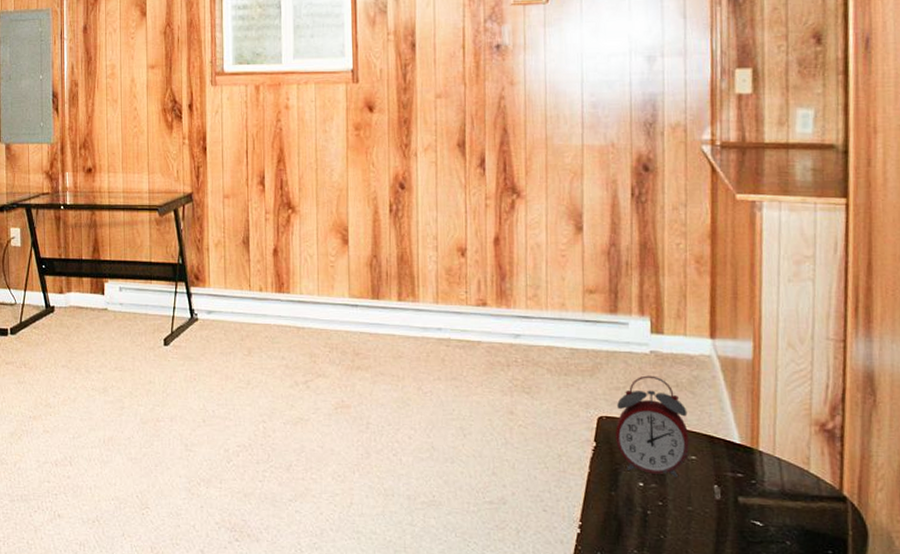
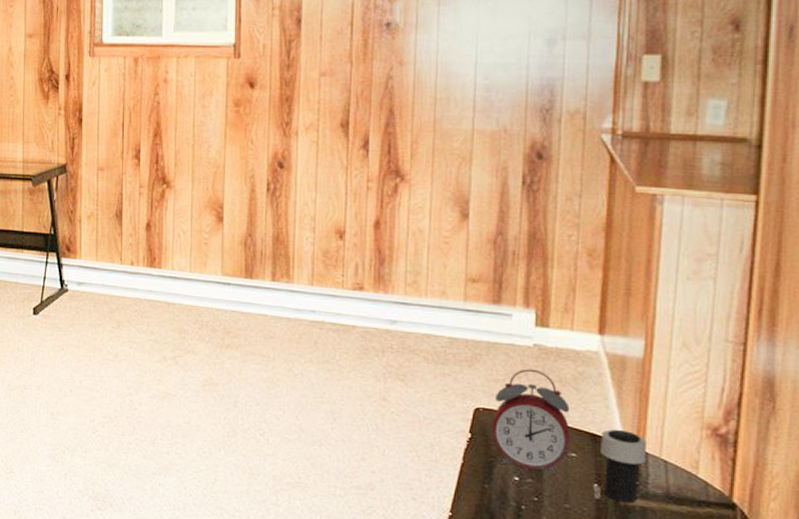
cup: none [718,430,762,502] -> present [601,429,648,504]

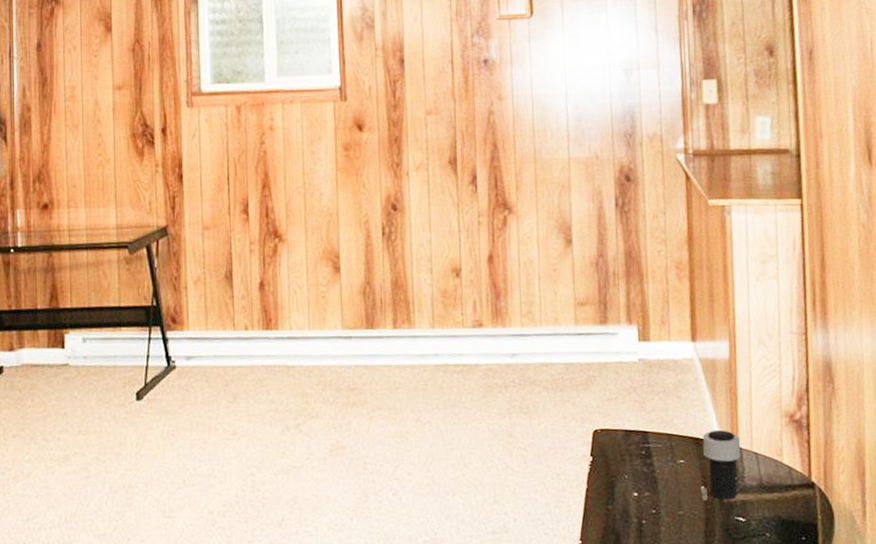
alarm clock: present [492,369,570,474] -> none [610,383,678,483]

